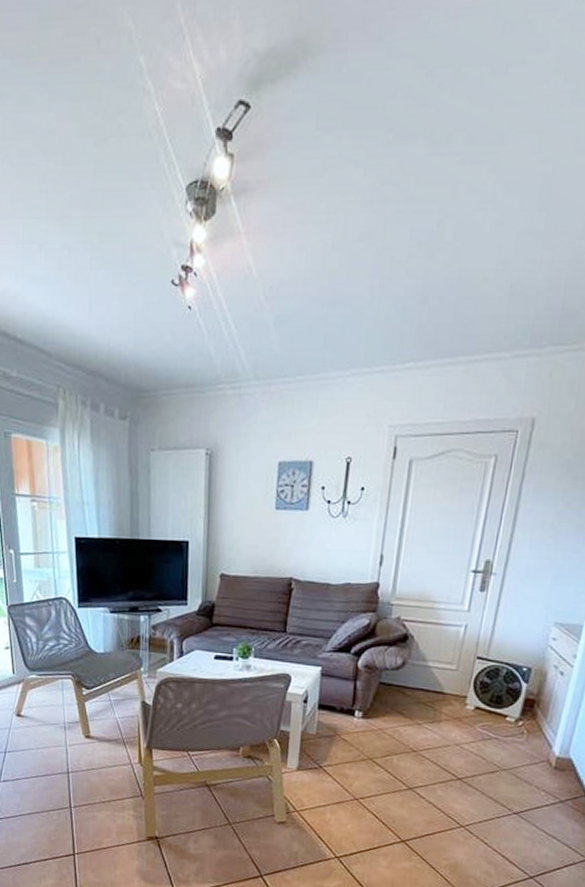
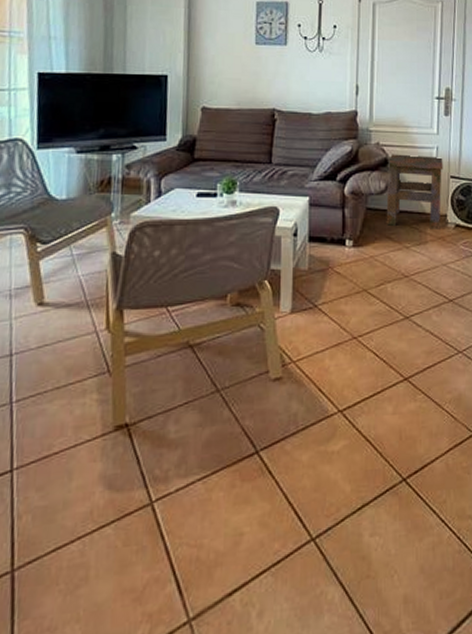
side table: none [399,630,471,710] -> present [386,154,443,230]

